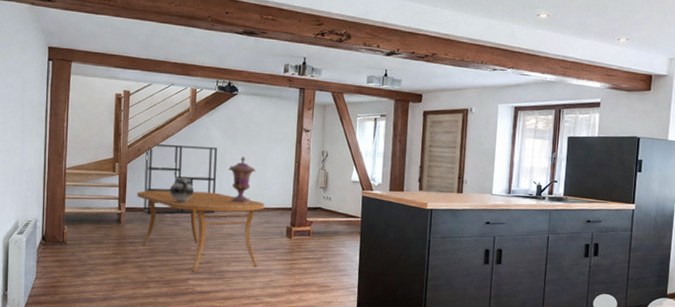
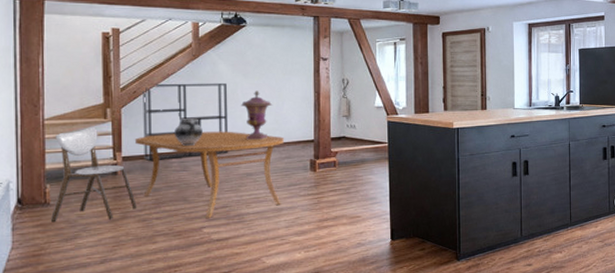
dining chair: none [66,178,135,263] -> present [50,126,137,223]

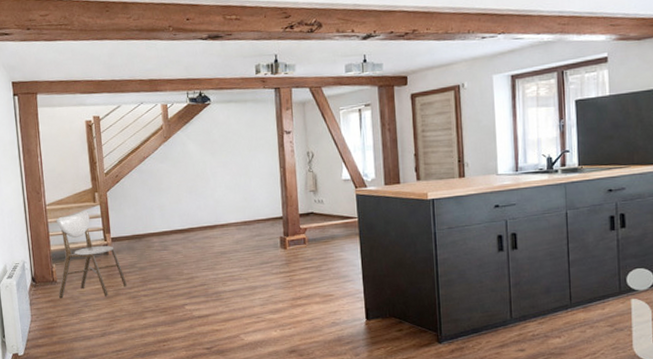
dining table: present [134,131,284,218] -> none [120,210,255,296]
shelving unit: present [143,82,229,161] -> none [123,162,203,241]
ceramic pot: present [175,118,203,147] -> none [153,199,178,227]
decorative urn: present [241,90,273,141] -> none [211,168,241,219]

